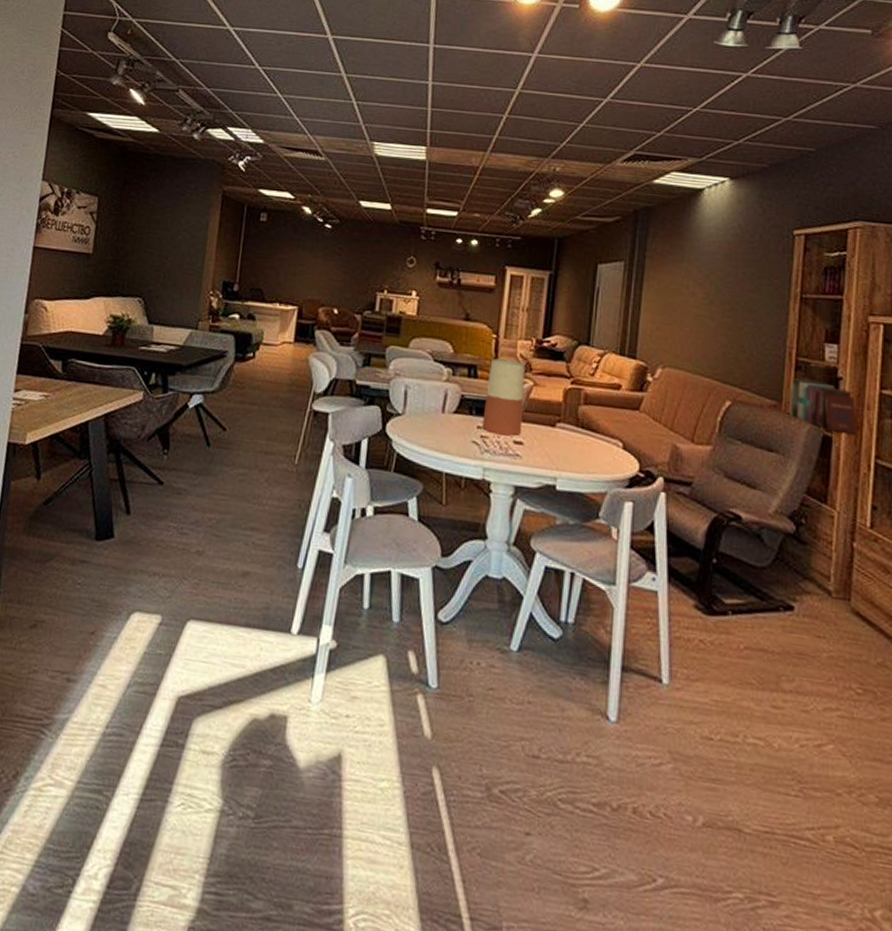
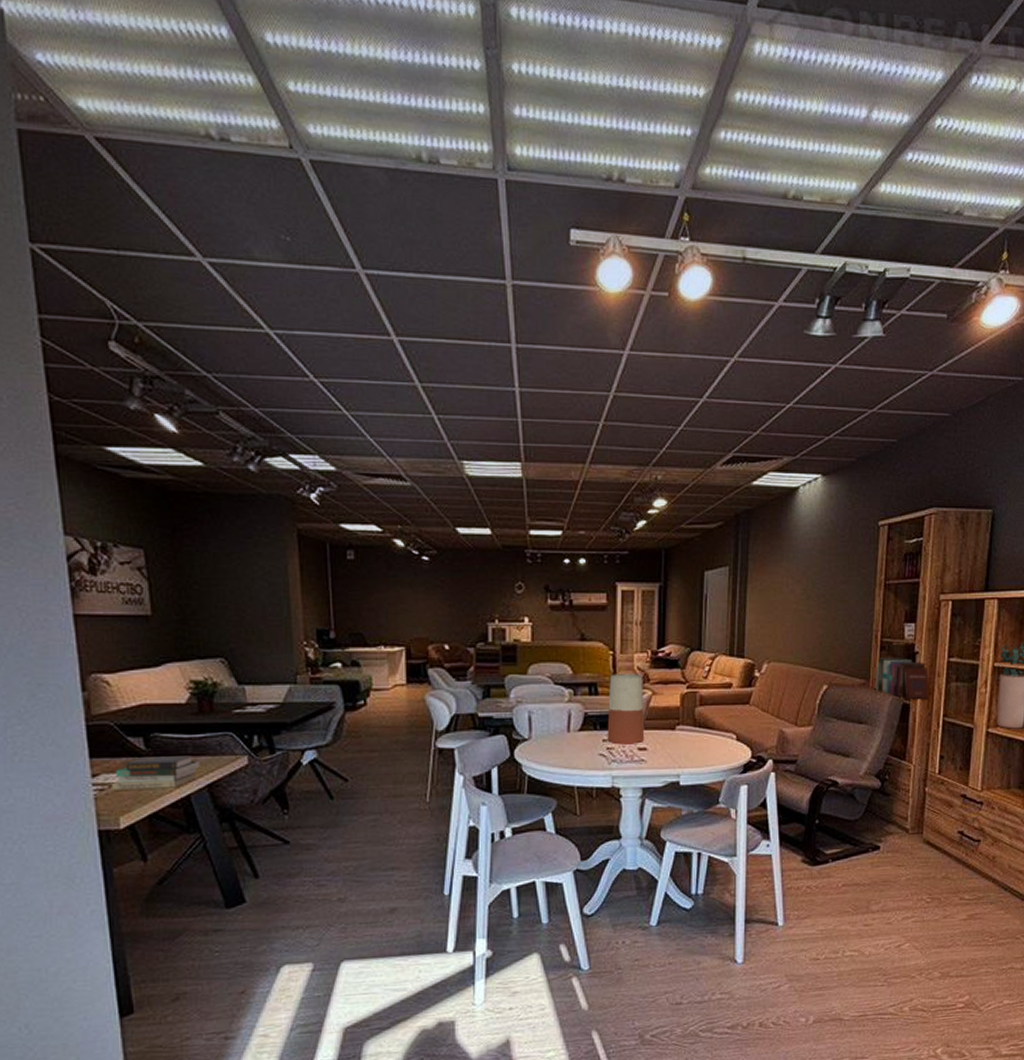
books: none [27,379,103,413] -> present [112,756,200,790]

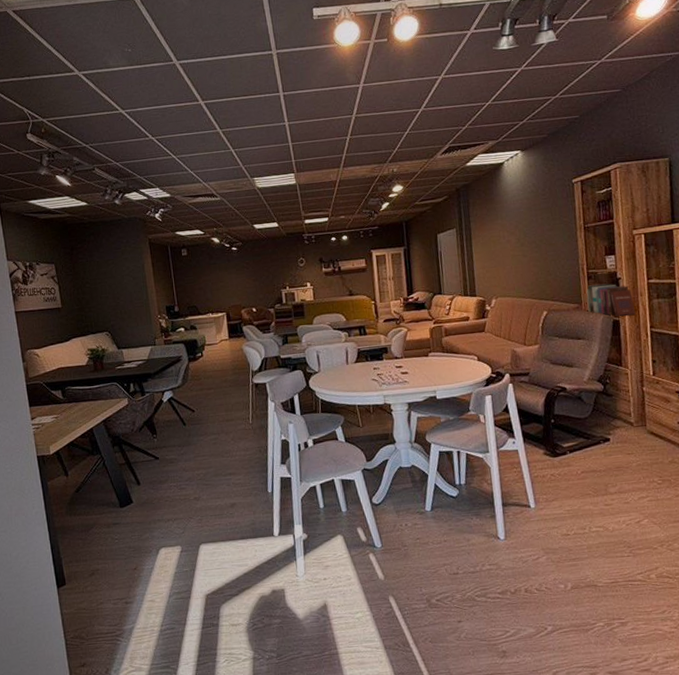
books: present [112,756,200,790] -> none [44,401,98,428]
vase: present [607,674,644,745] -> none [374,316,405,371]

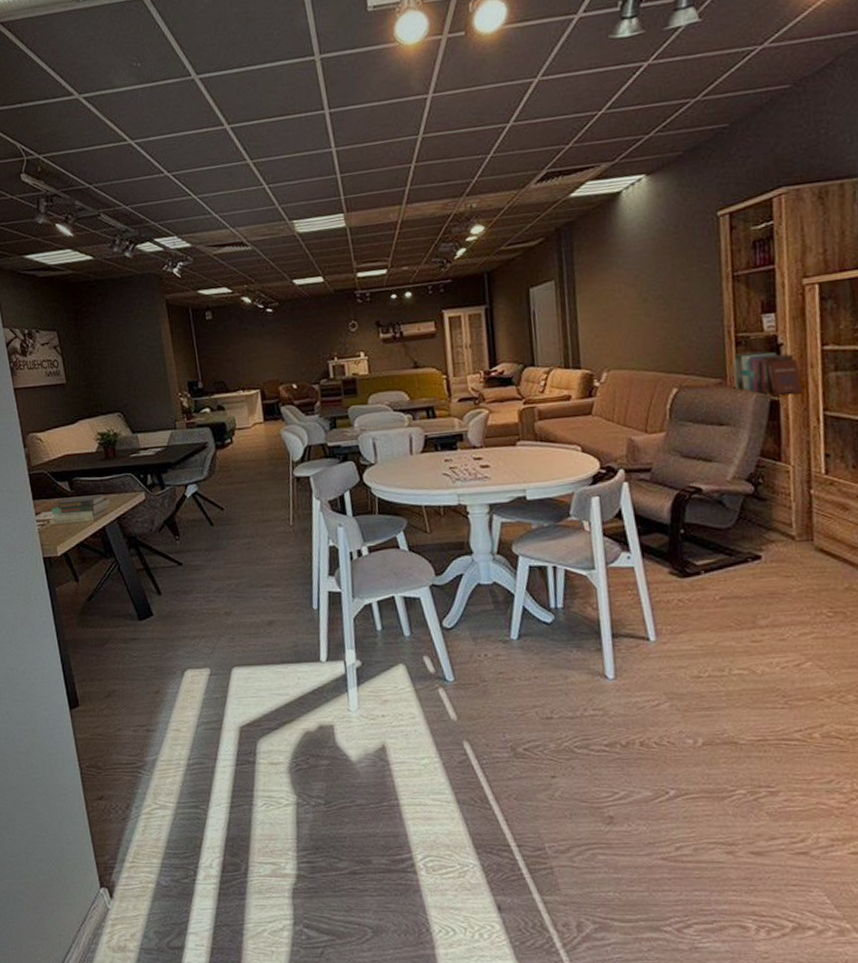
books: none [44,401,98,428] -> present [49,494,110,525]

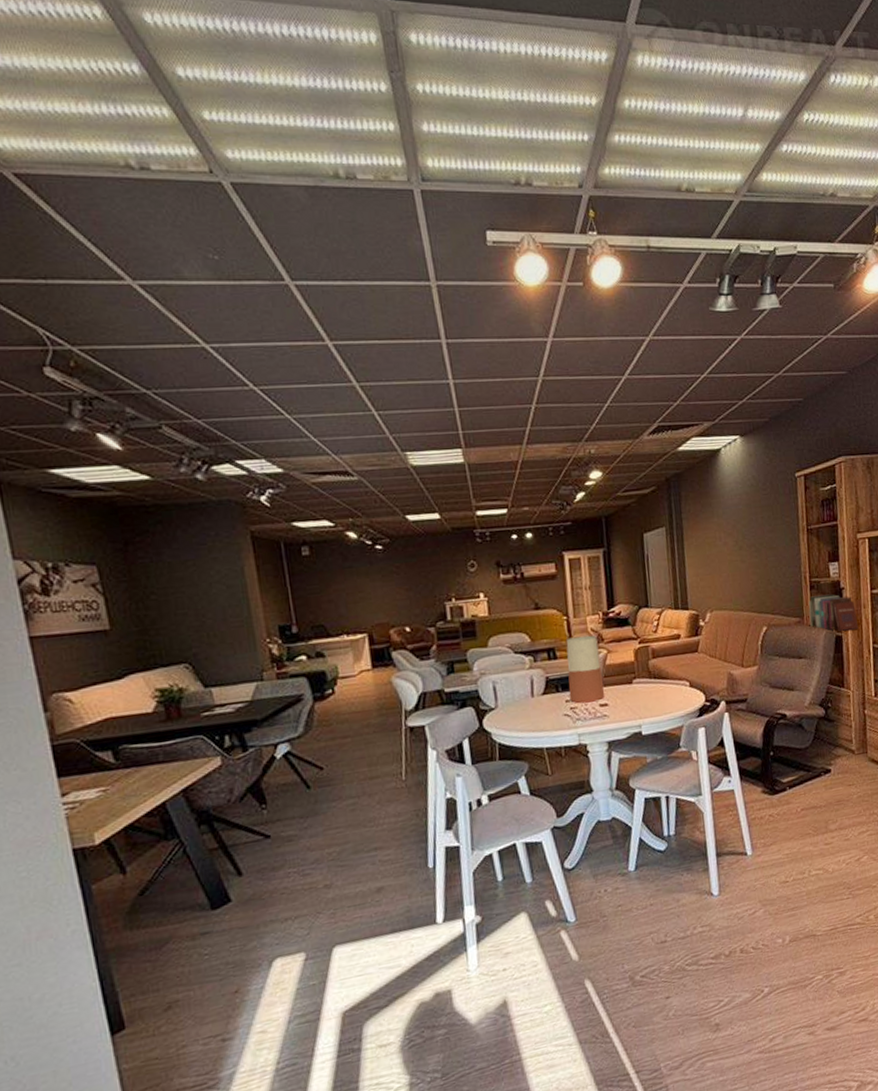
books: present [49,494,110,525] -> none [83,763,173,807]
vase: none [445,395,485,464] -> present [566,635,604,704]

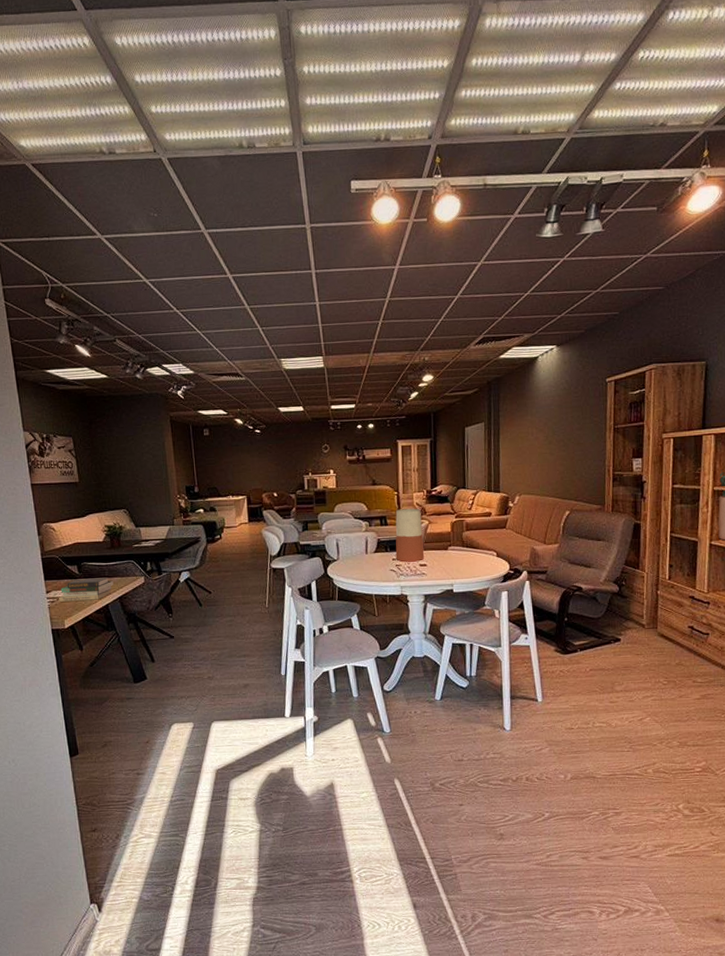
books: none [83,763,173,807] -> present [59,577,114,602]
books: present [808,594,859,631] -> none [610,486,658,520]

